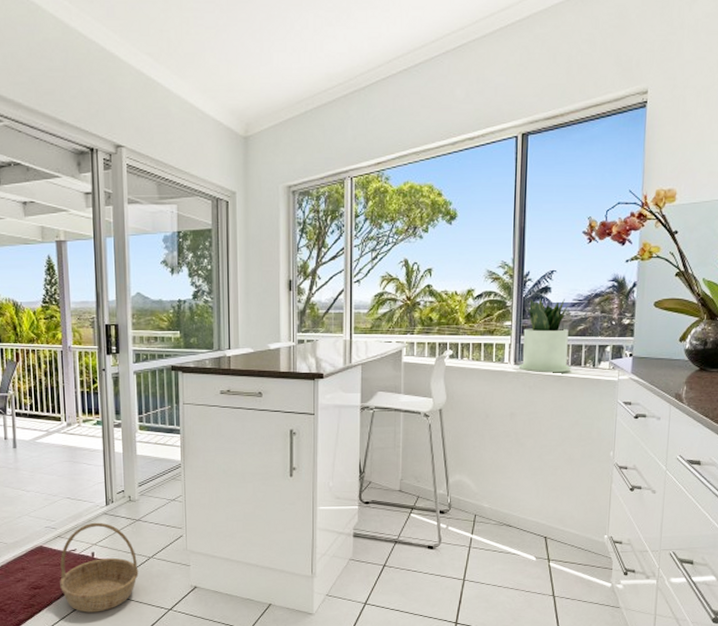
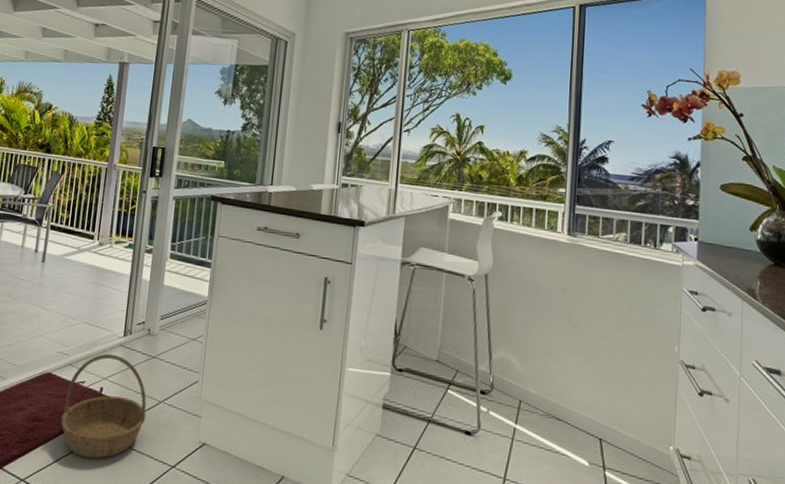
planter: present [518,299,573,373] -> none [572,167,632,251]

